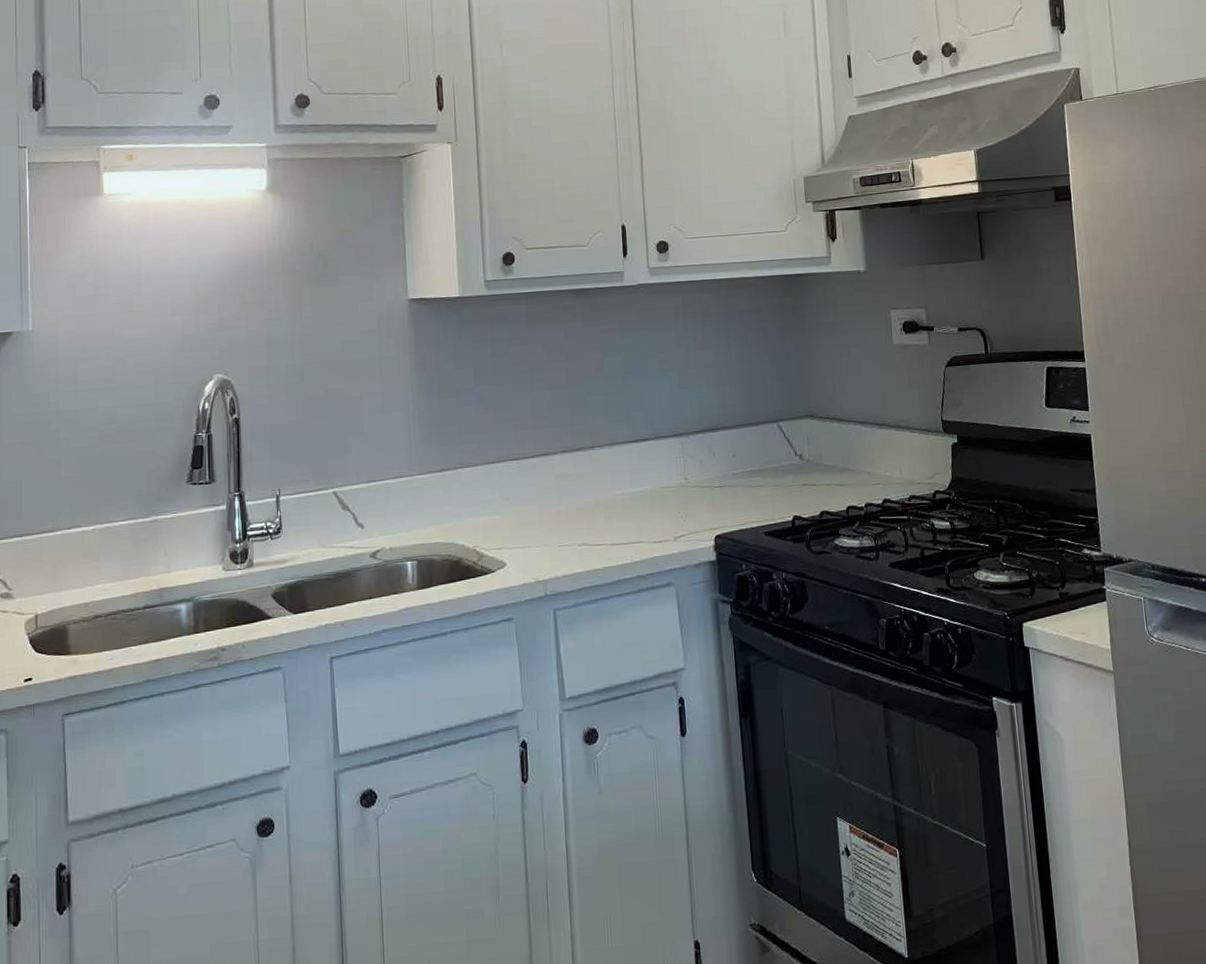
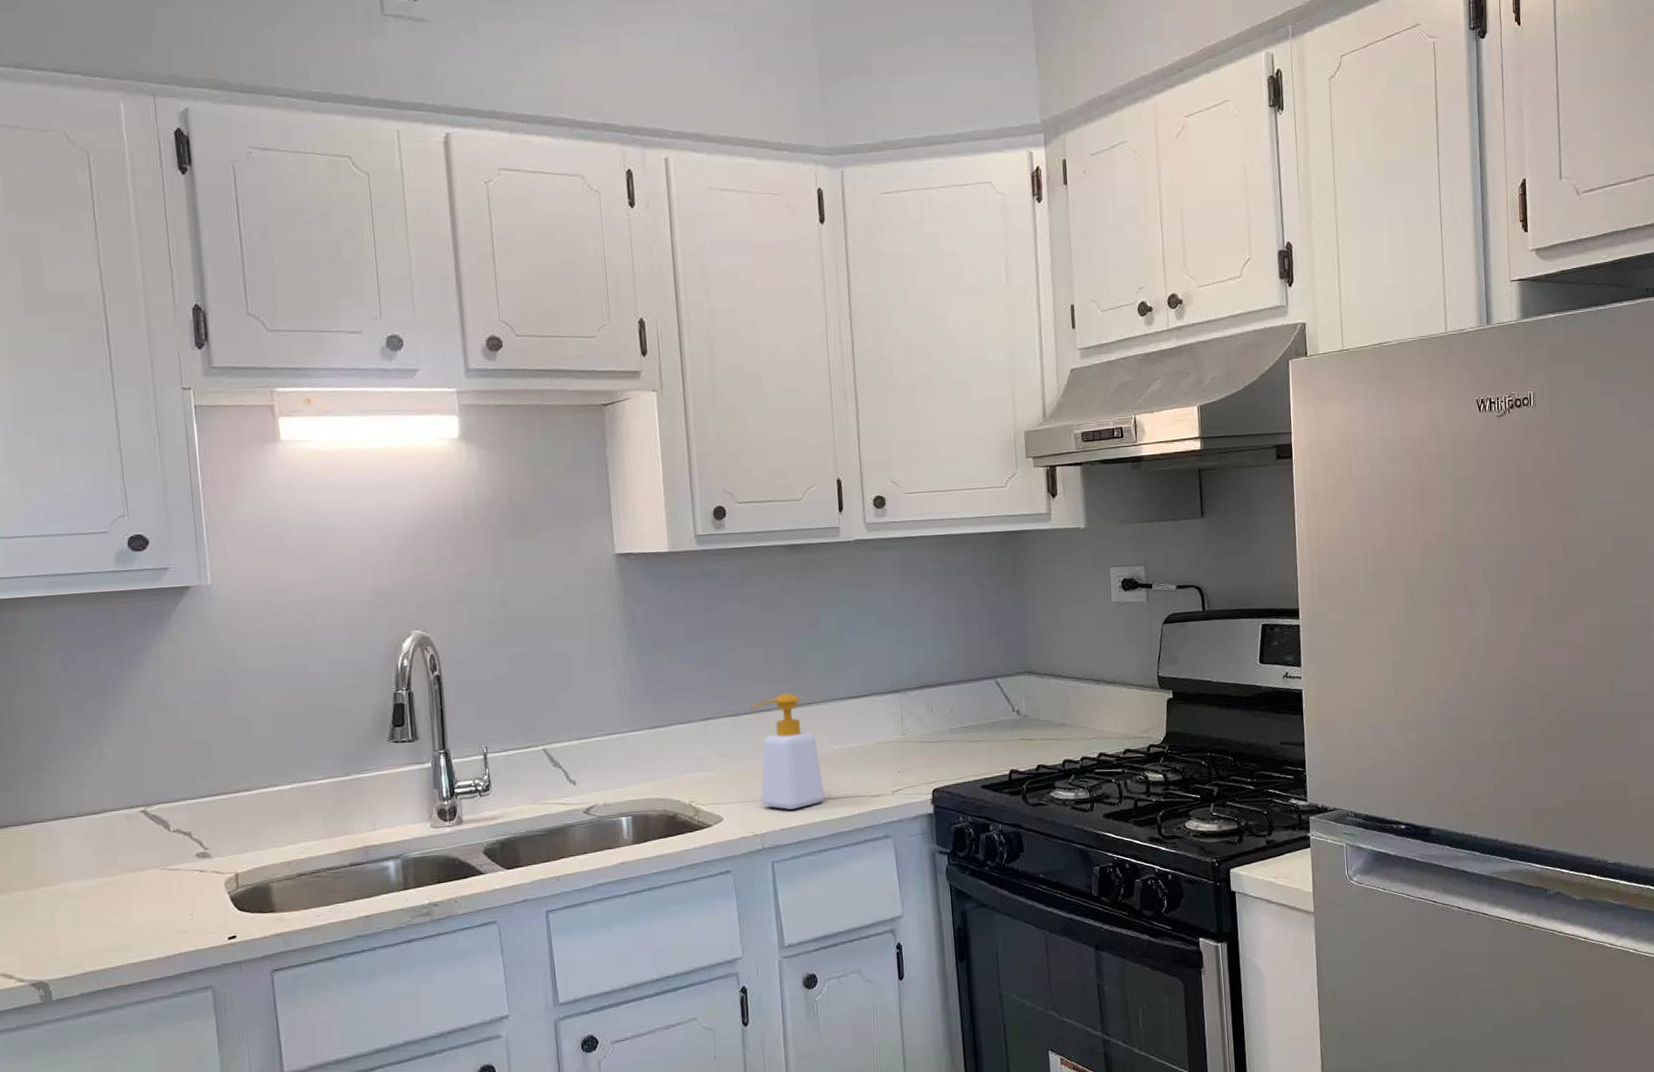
soap bottle: none [534,437,607,556] -> present [750,693,825,810]

